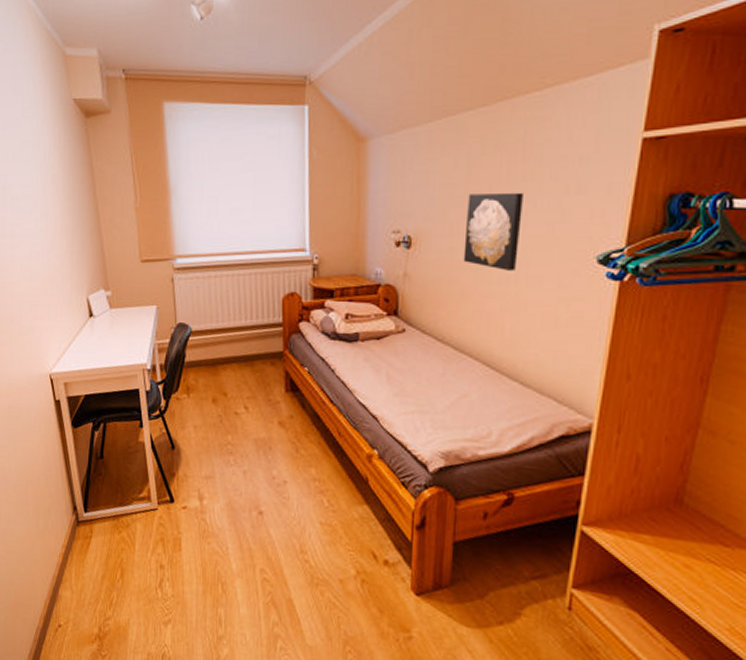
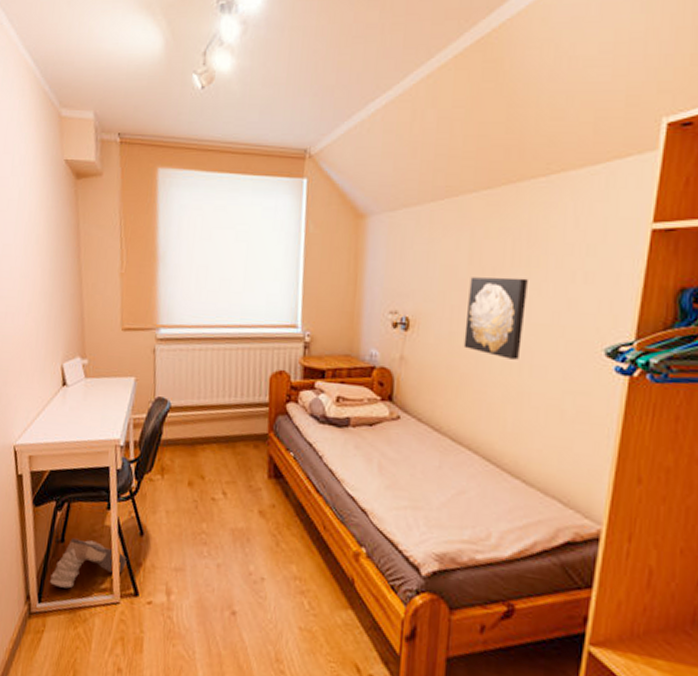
boots: none [94,454,161,499] -> present [50,538,127,589]

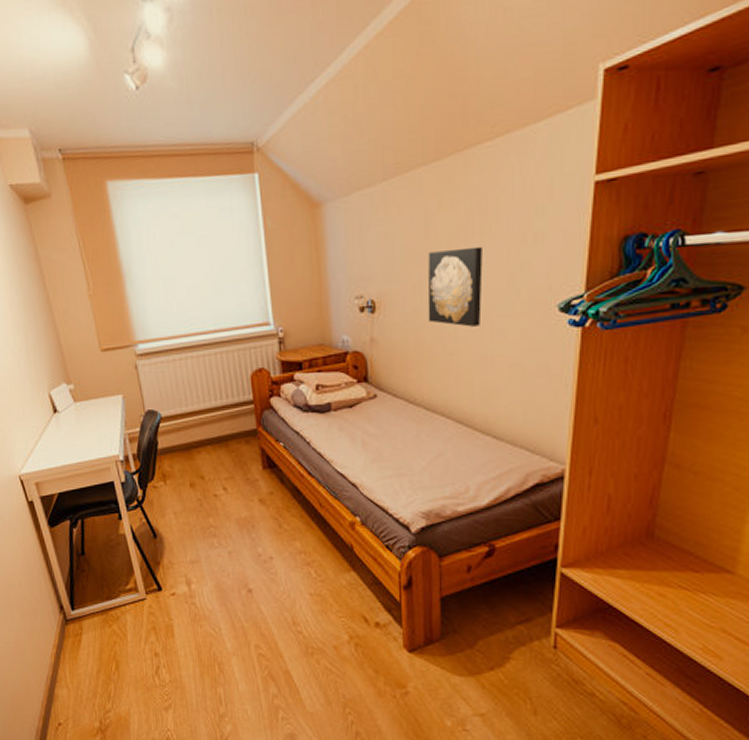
boots: present [50,538,127,589] -> none [78,549,146,594]

